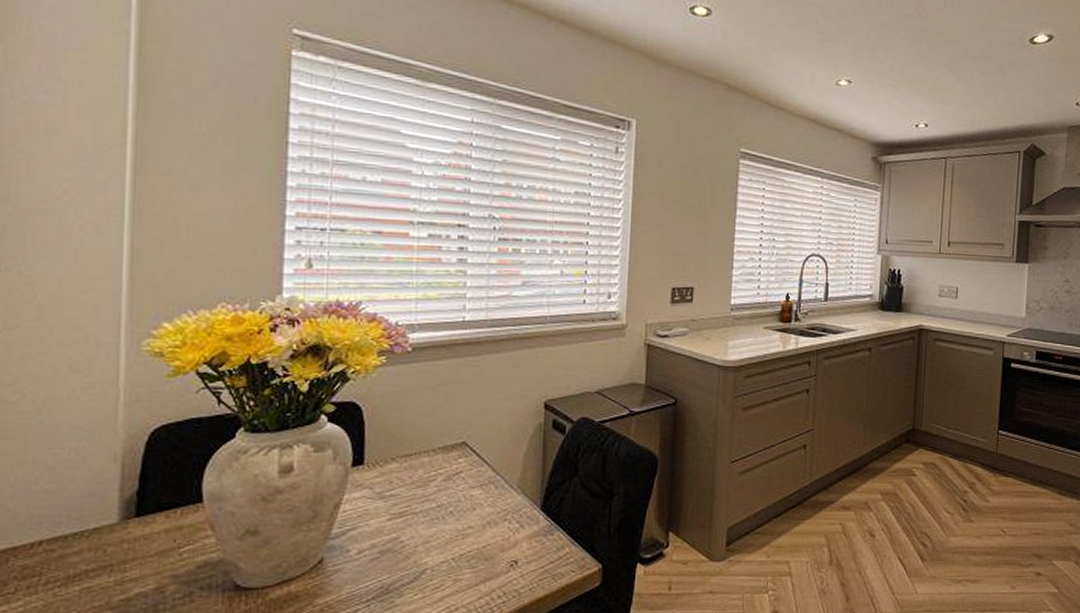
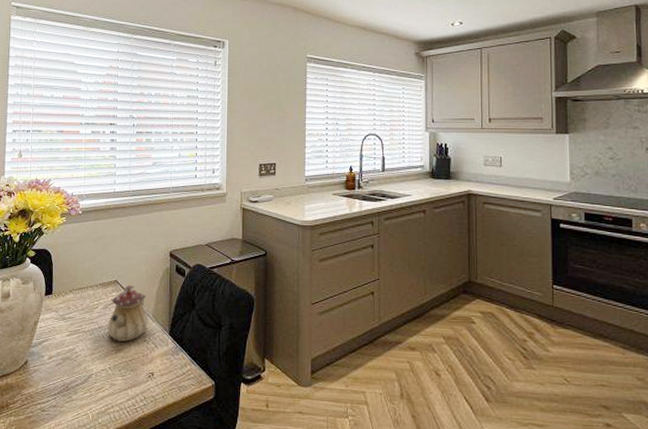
teapot: none [450,447,511,523] -> present [107,284,148,342]

